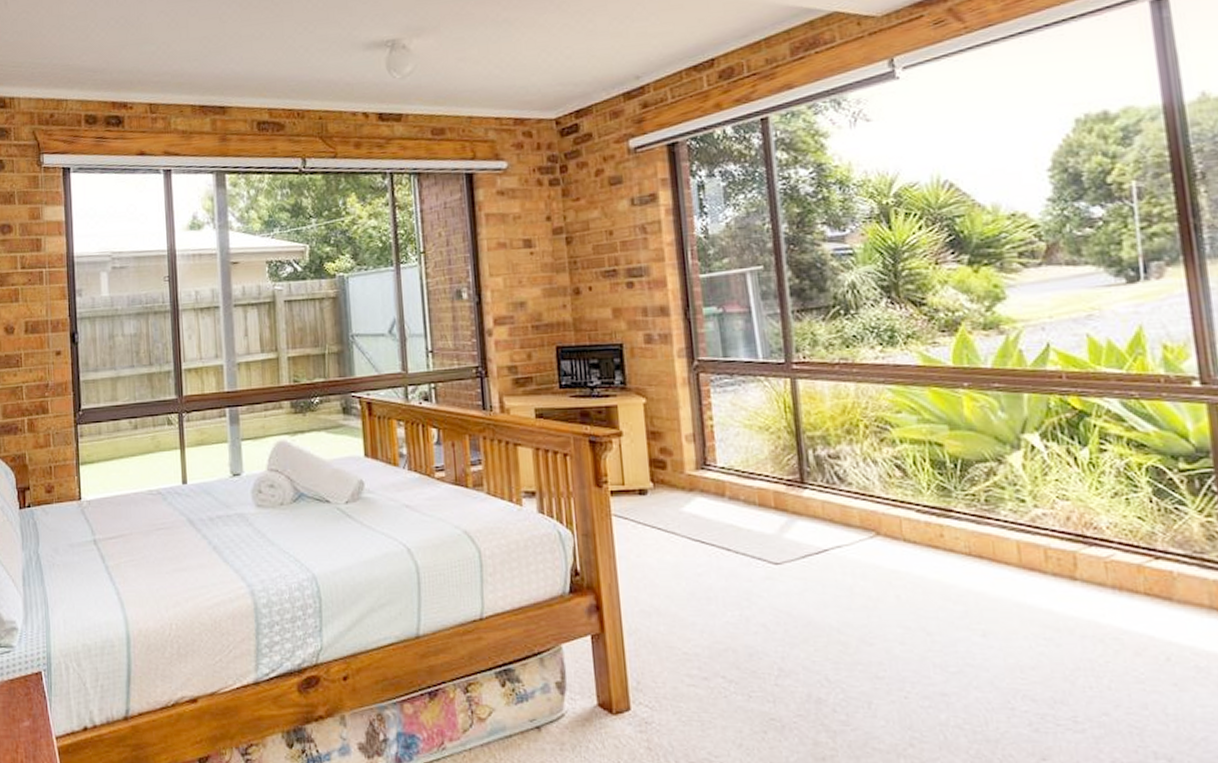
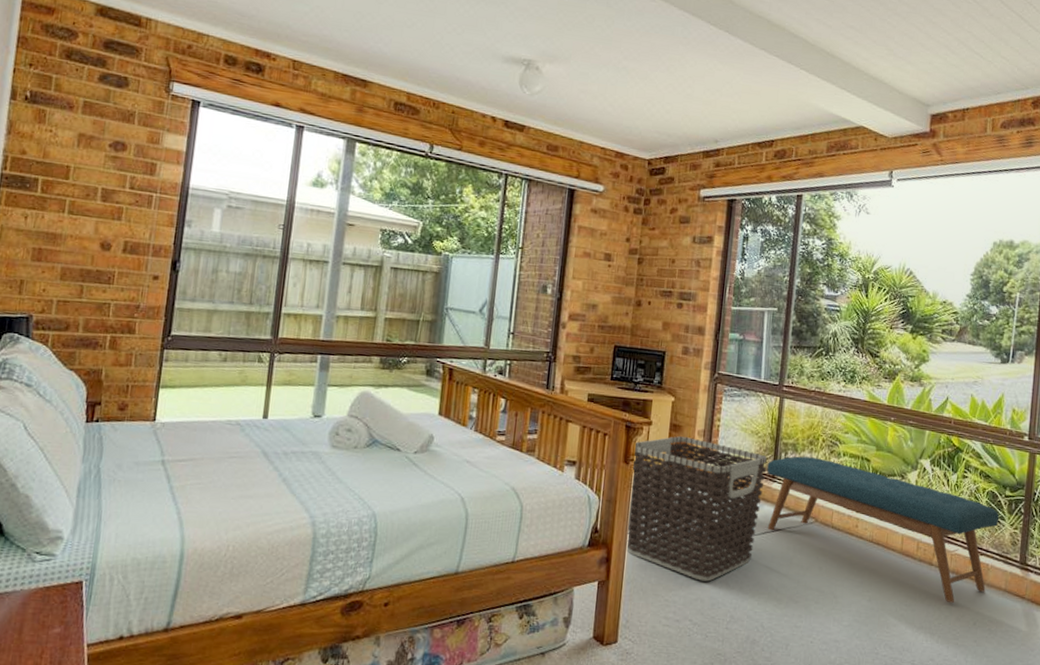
clothes hamper: none [606,445,793,626] -> present [625,436,768,582]
bench: none [790,450,1177,630] -> present [767,456,1000,603]

